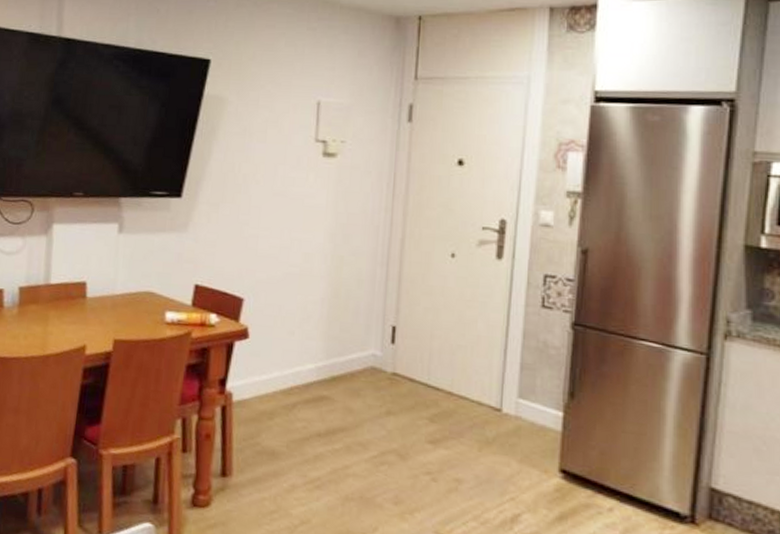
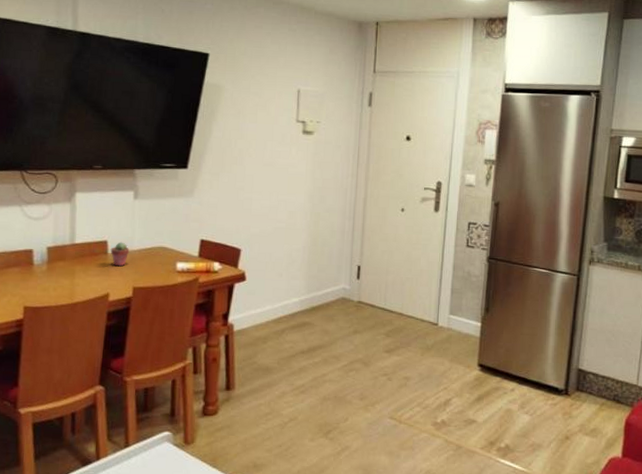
potted succulent: none [89,284,112,314] -> present [110,242,130,267]

